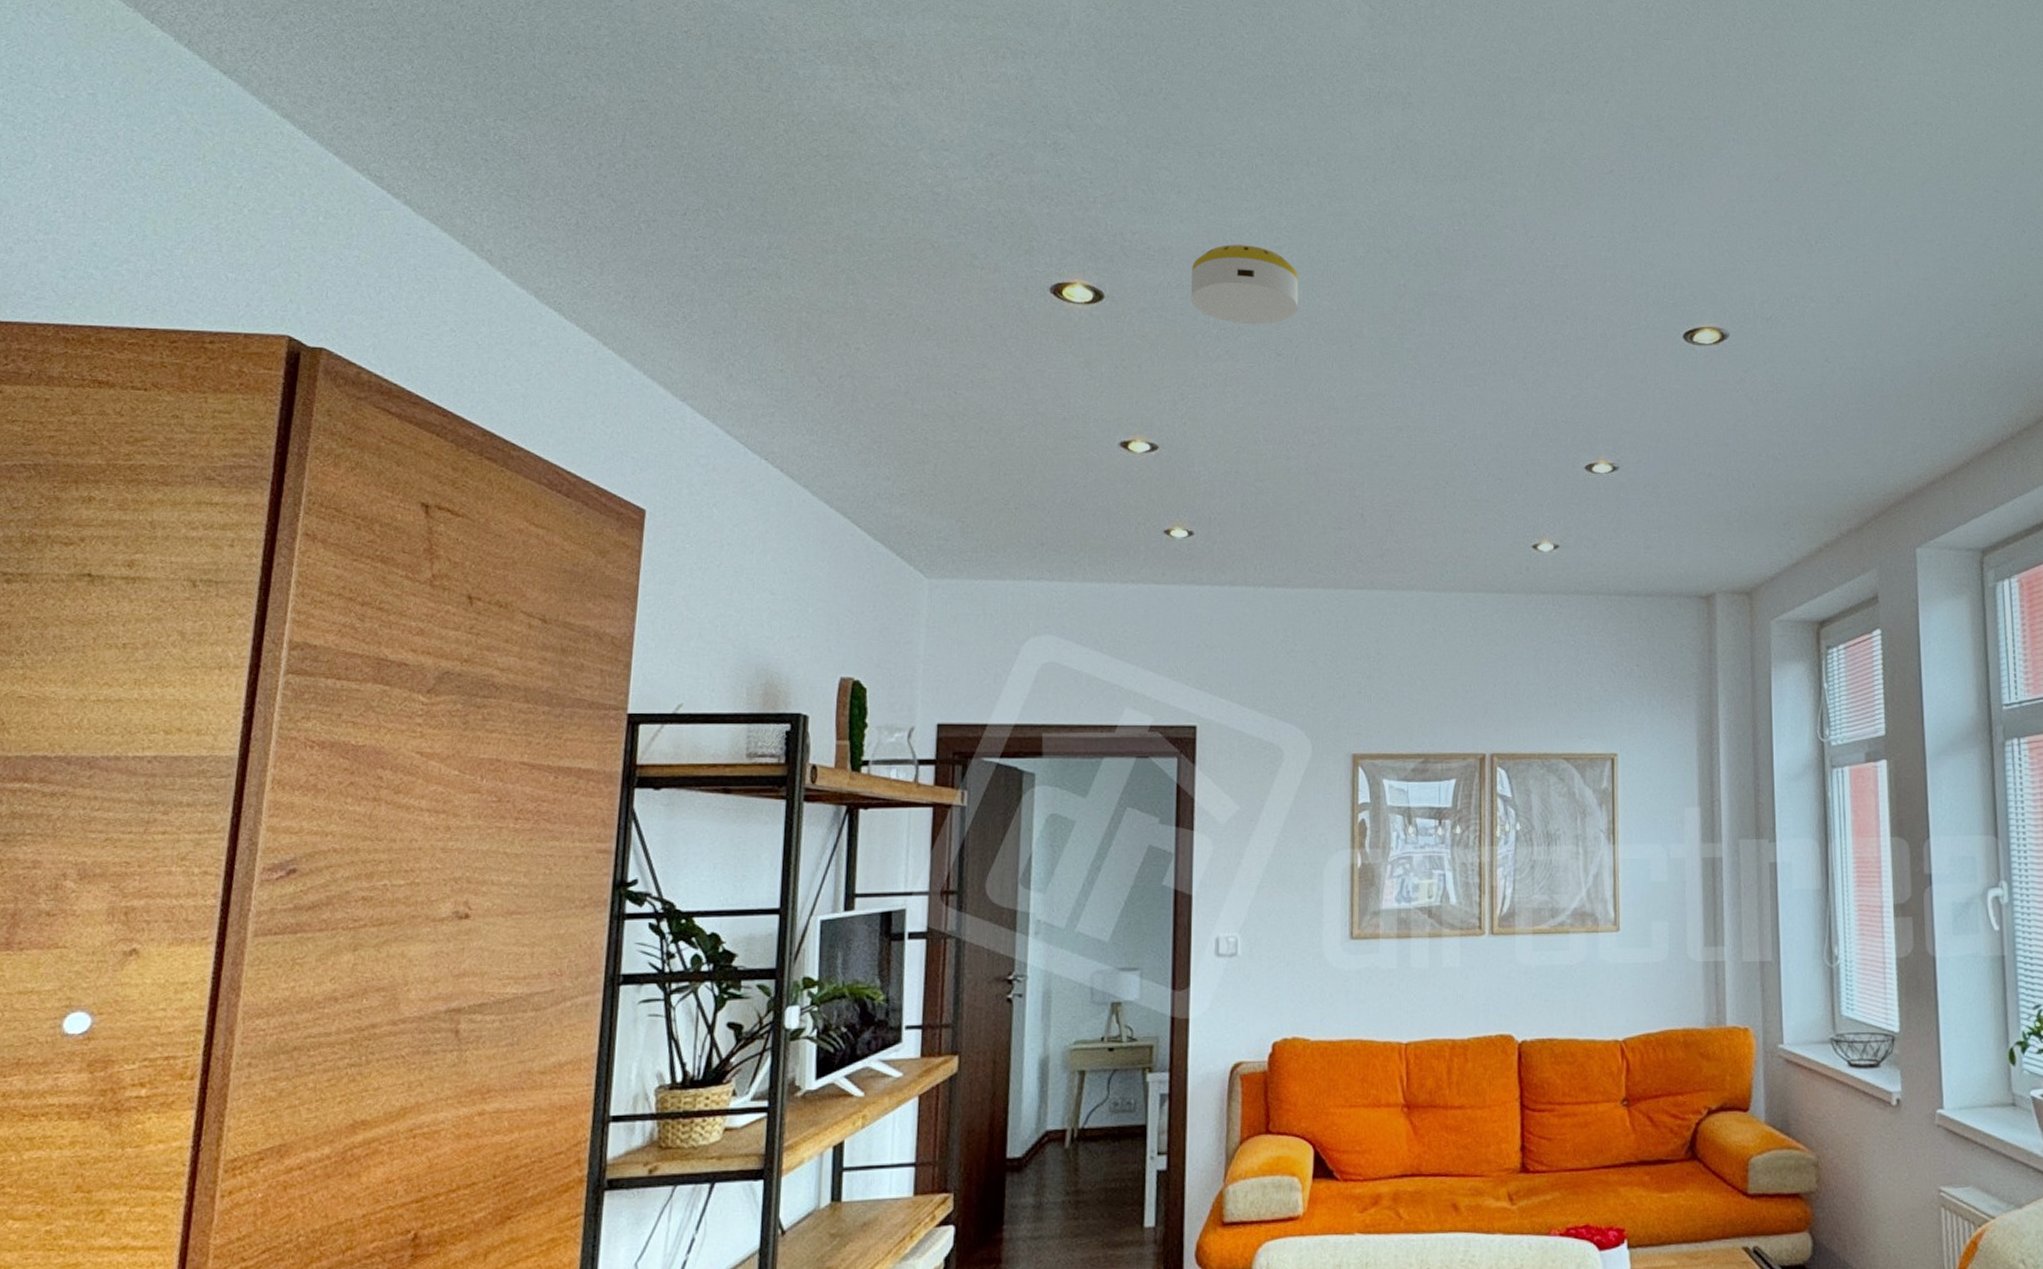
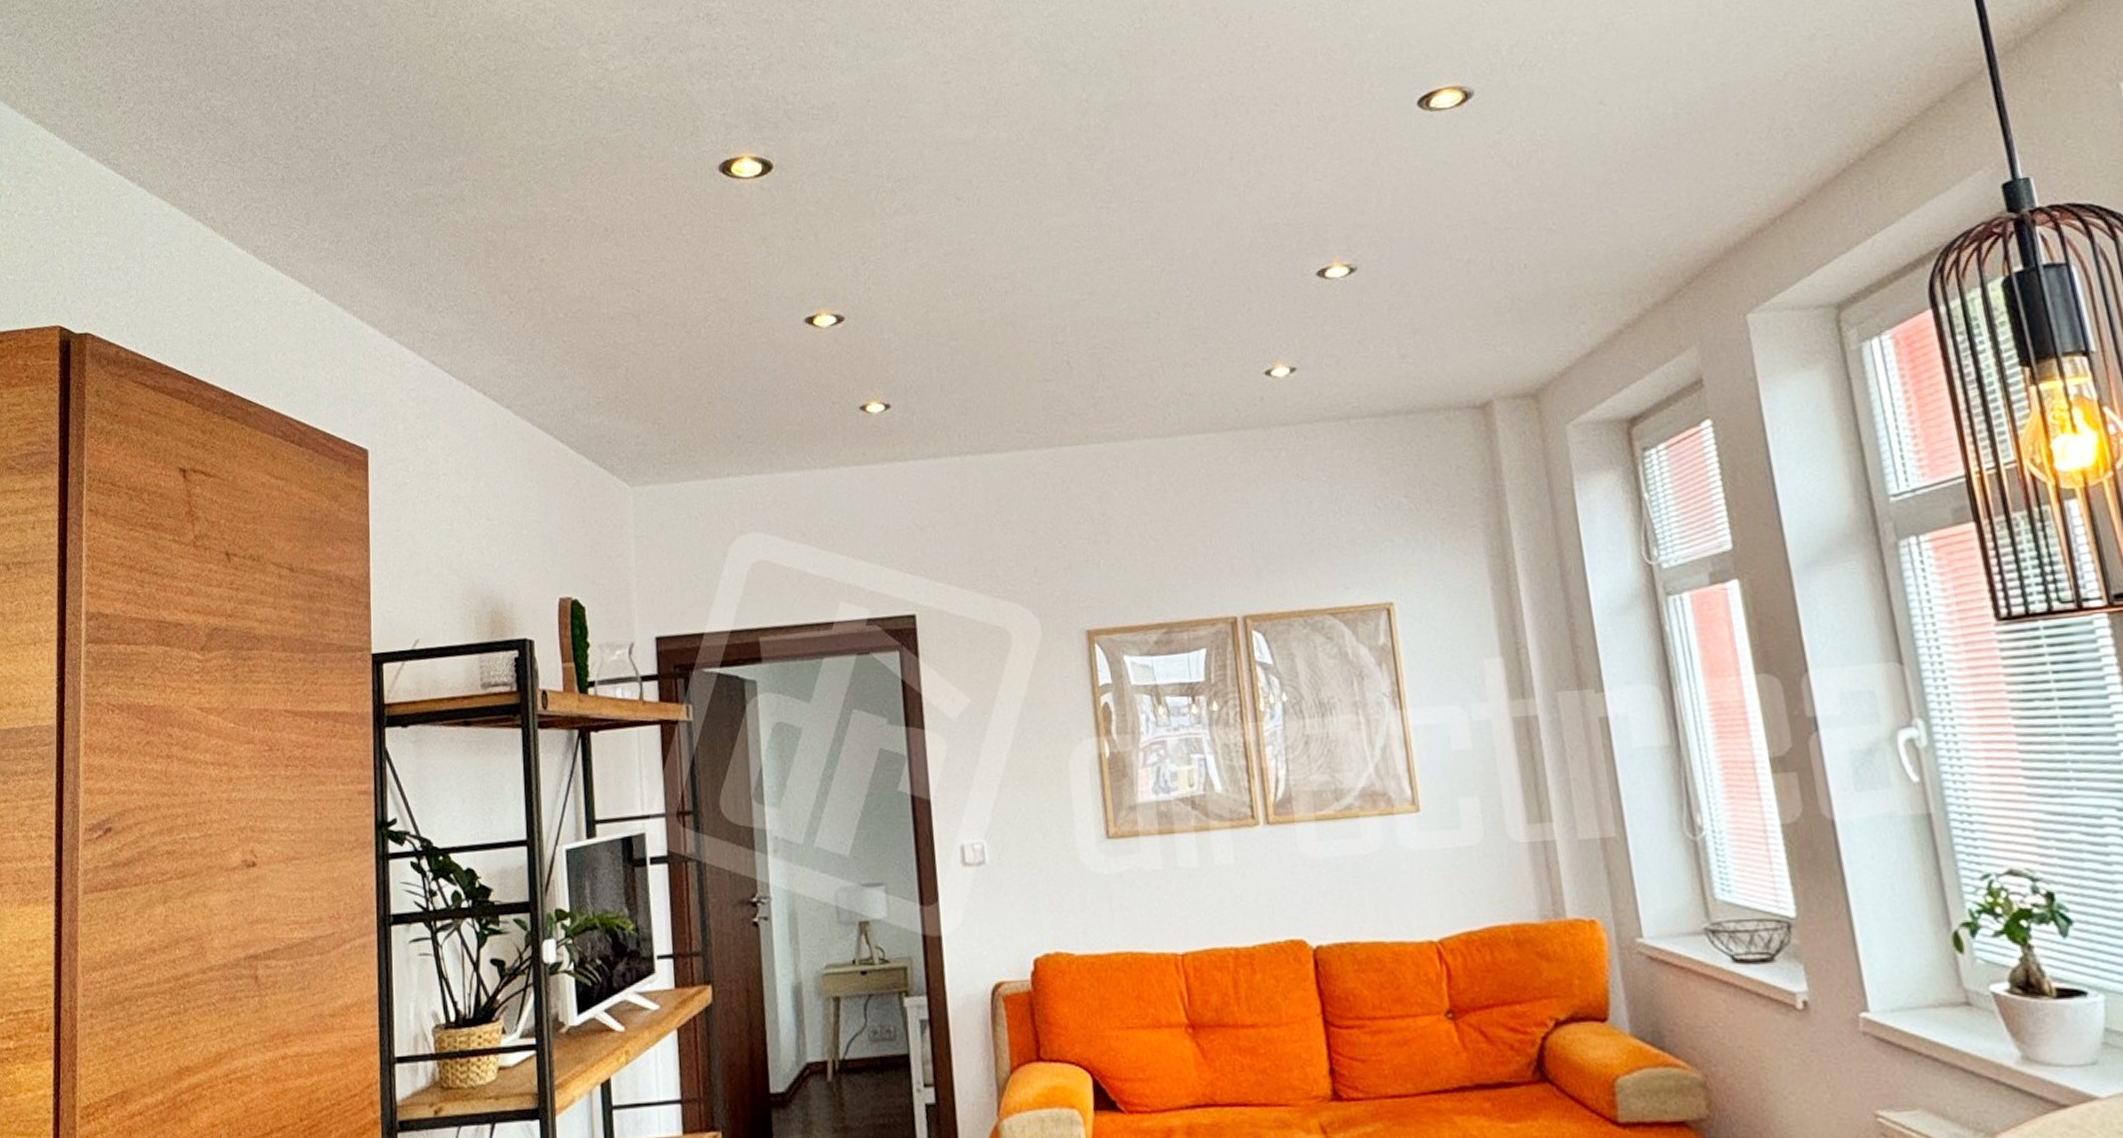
smoke detector: present [1191,245,1299,325] -> none [858,85,974,173]

